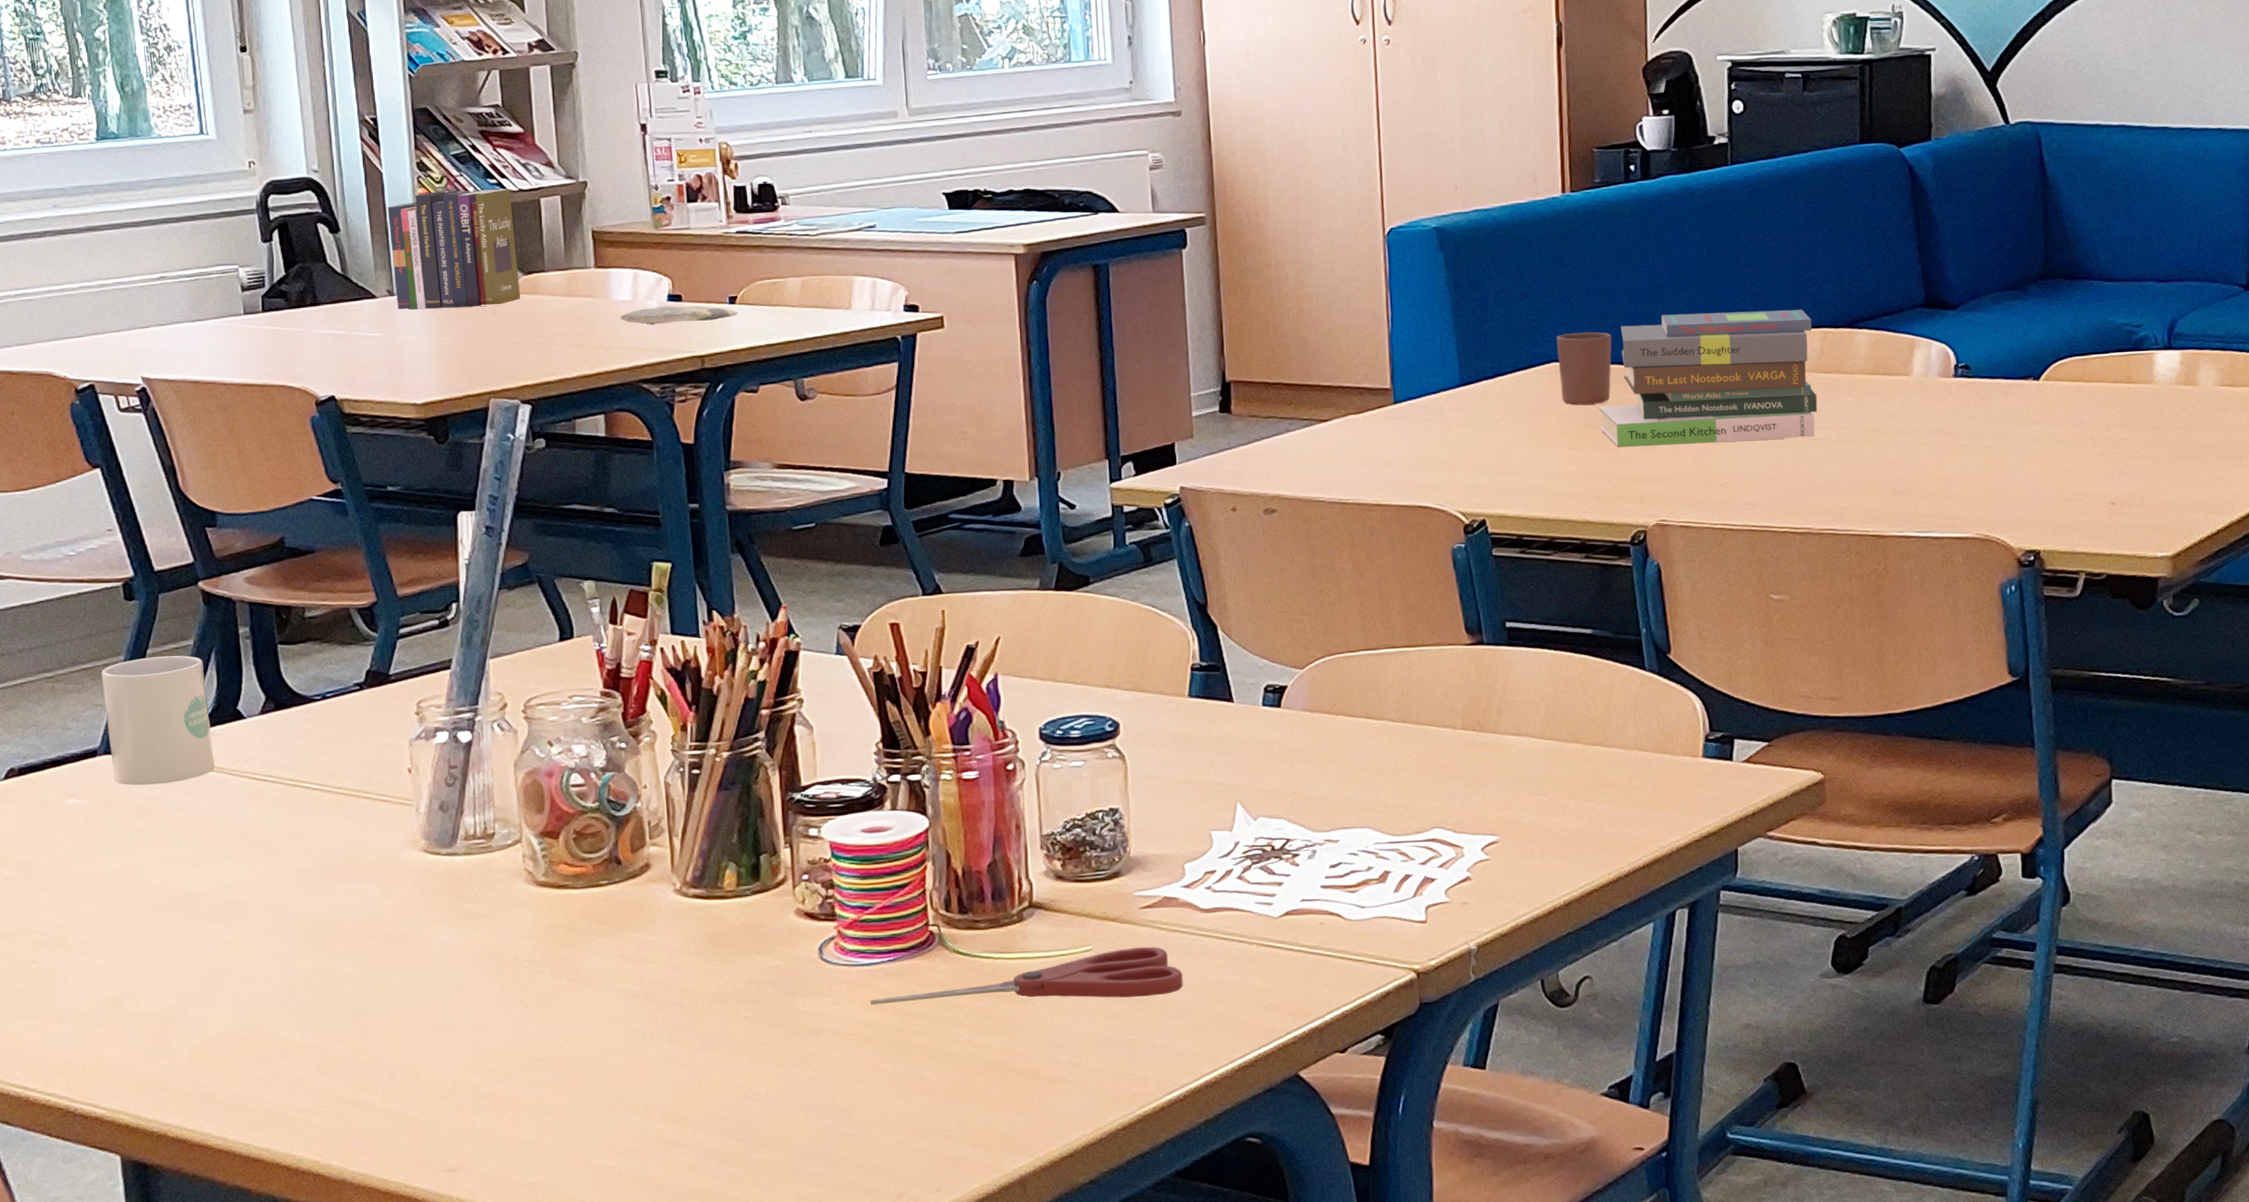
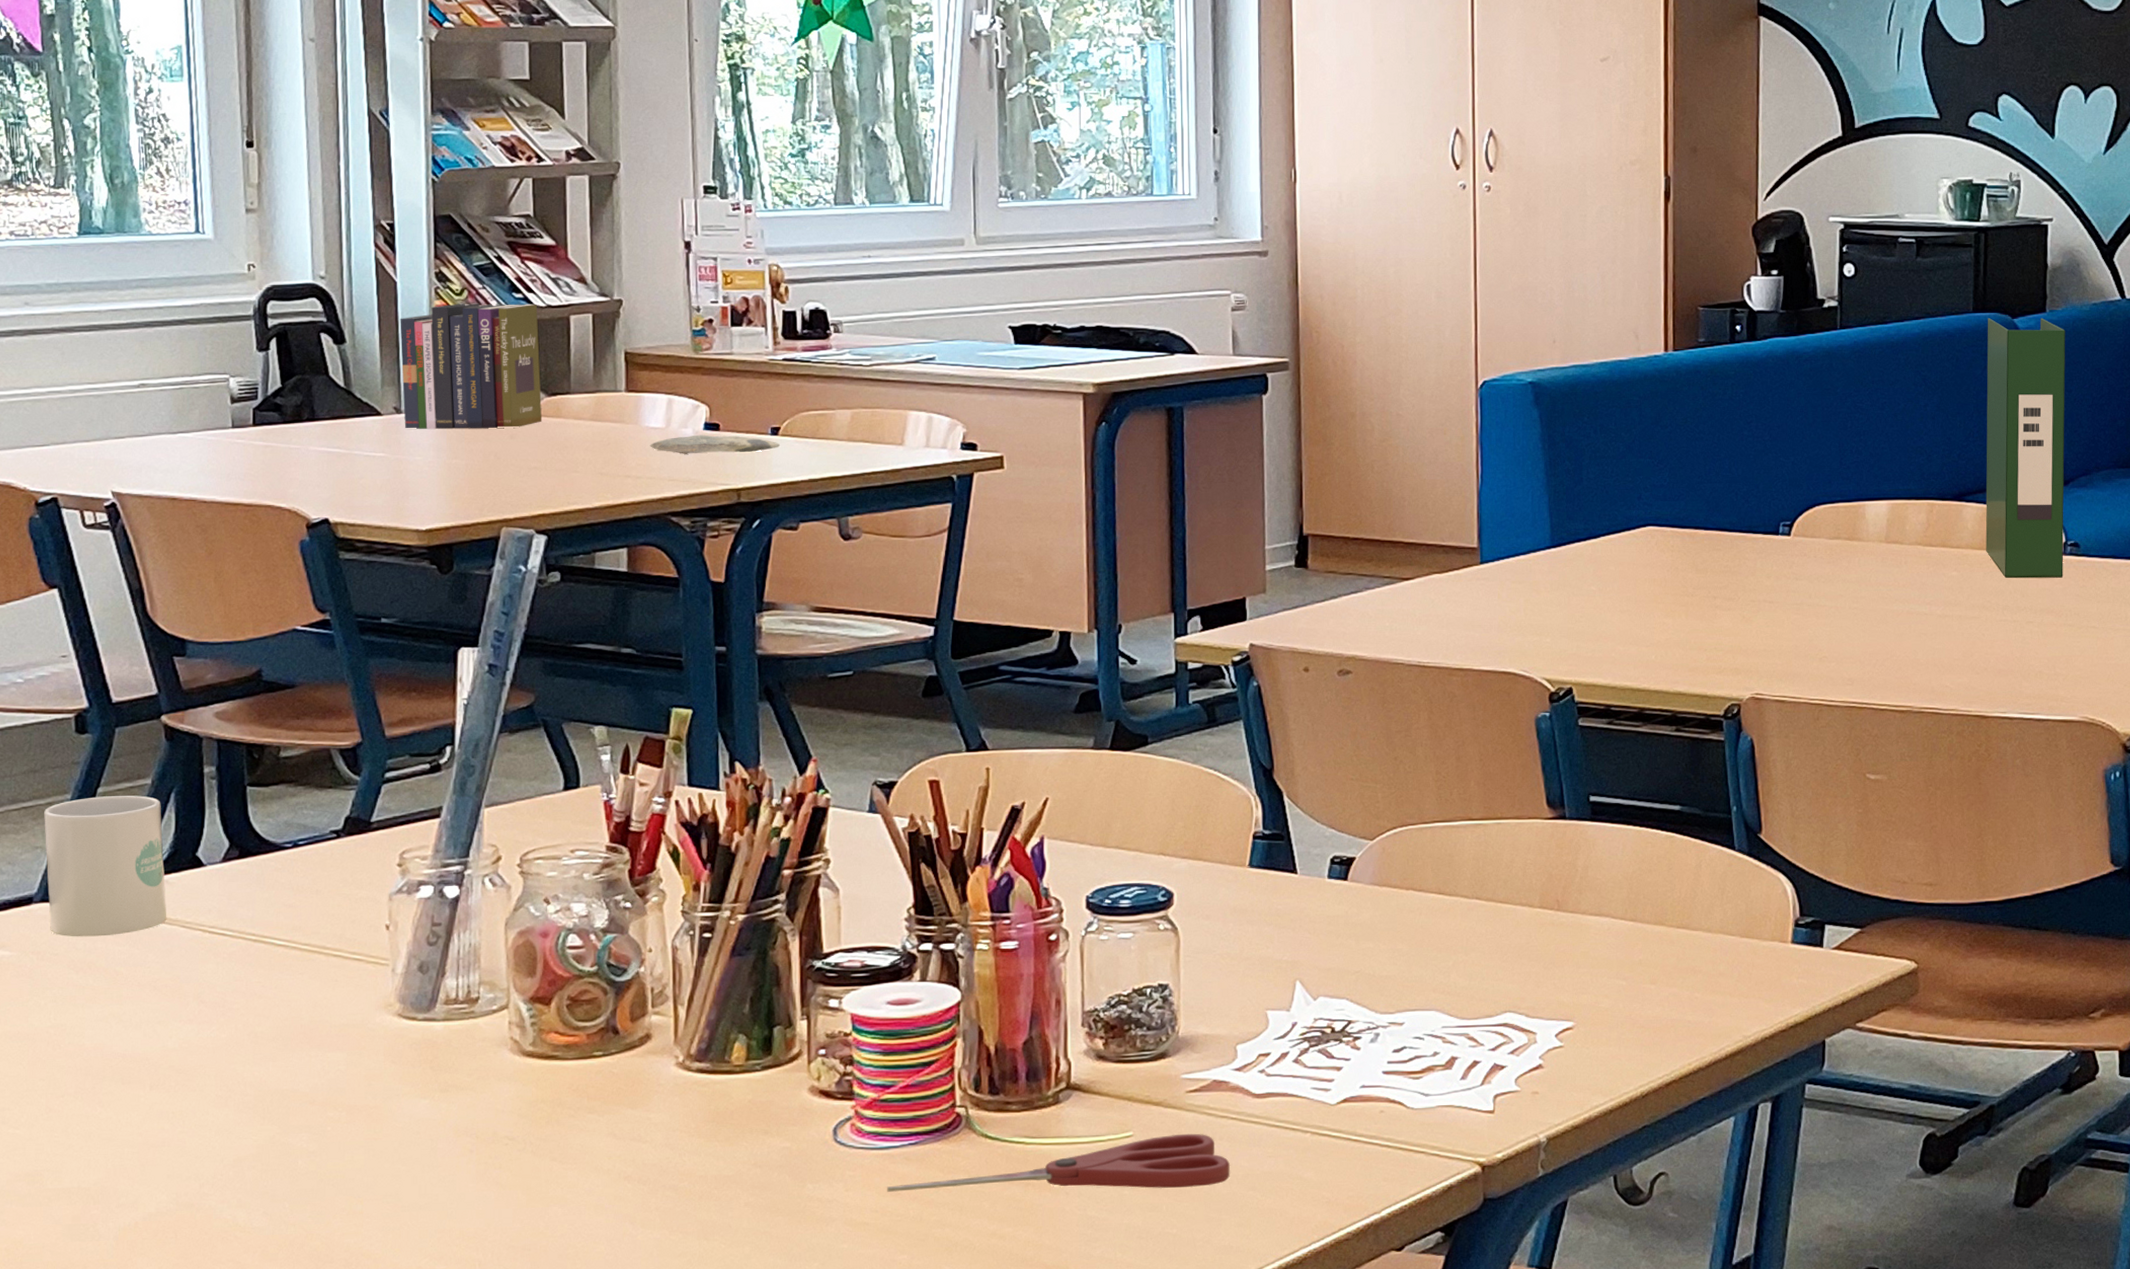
mug: present [1556,332,1612,405] -> none [1653,496,1711,571]
books: present [1599,310,1818,448] -> none [1695,480,1922,617]
binder: none [1874,146,1955,402] -> present [1985,318,2066,579]

